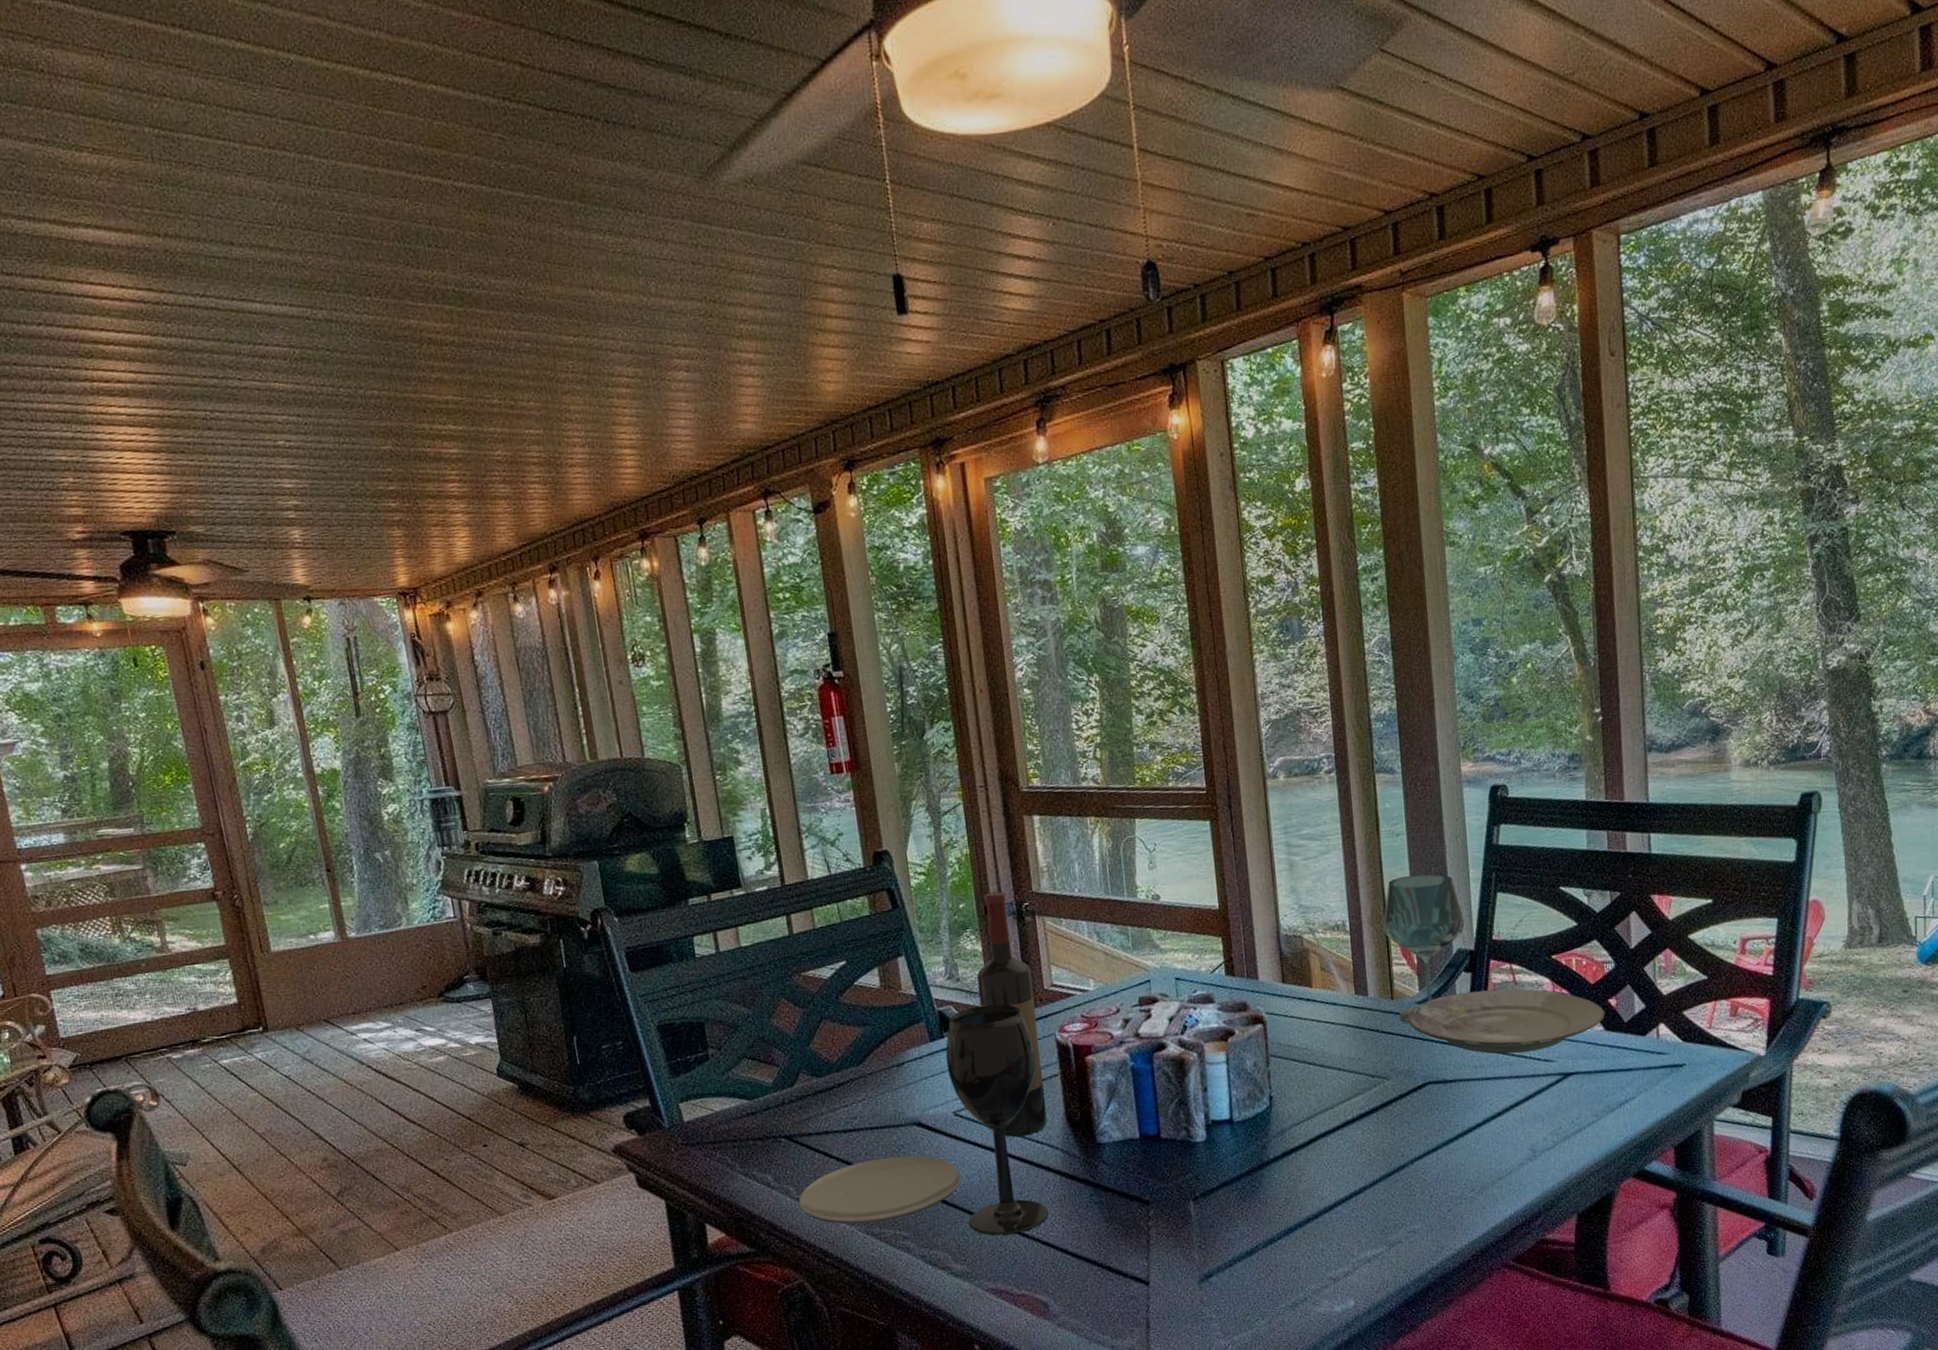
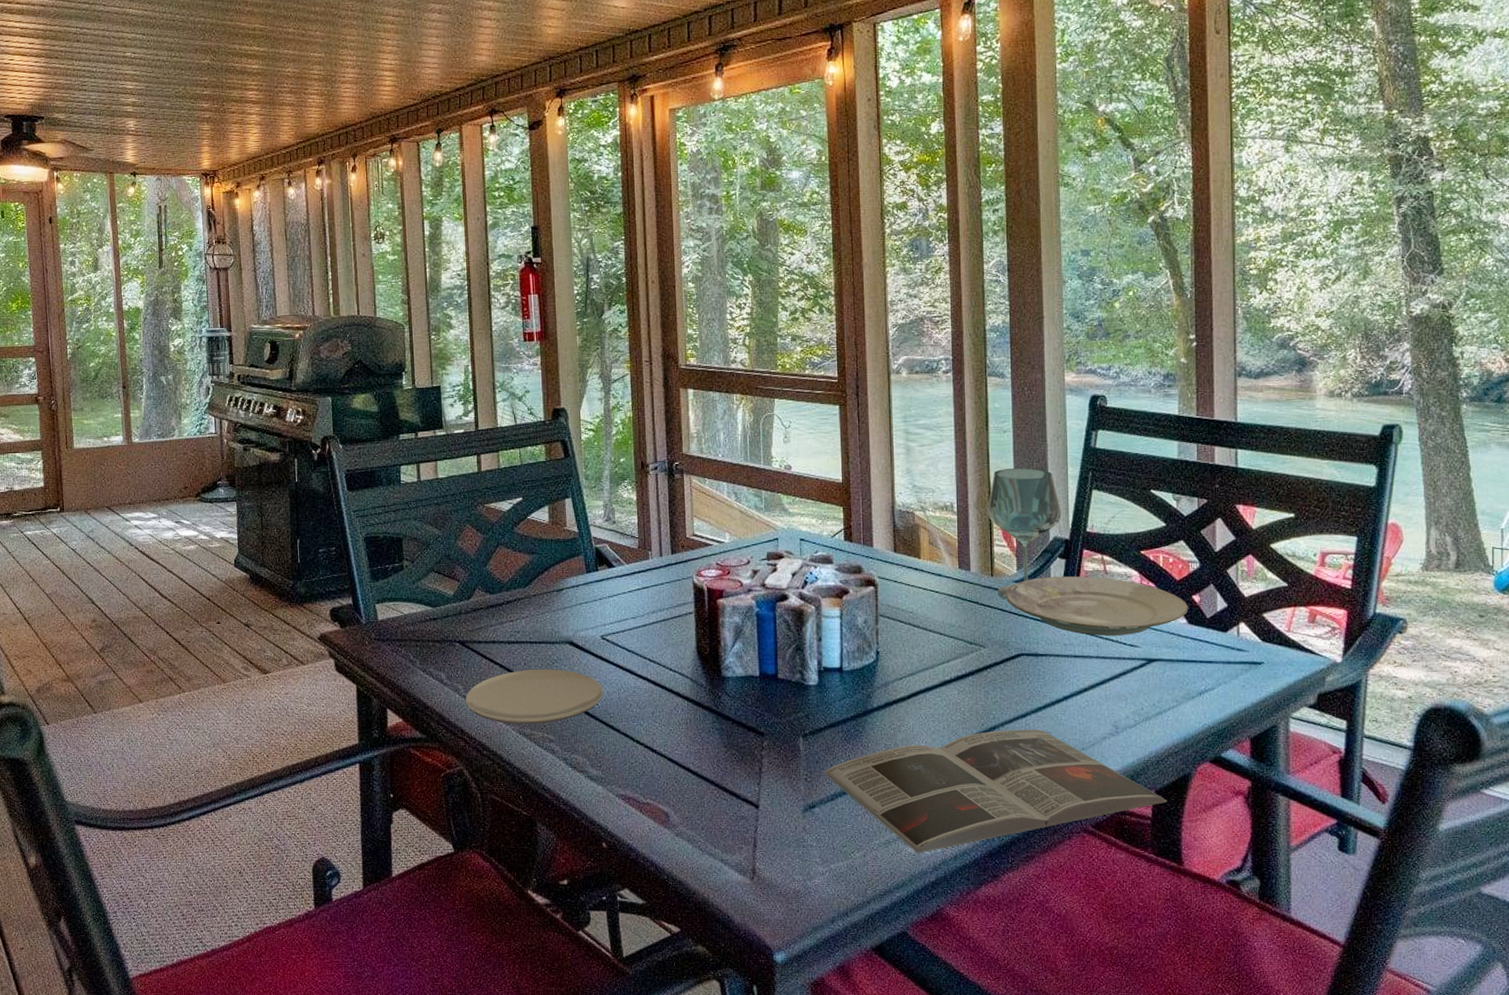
wine glass: present [945,1004,1049,1236] -> none [598,546,675,748]
wine bottle: present [977,891,1047,1137] -> none [630,451,680,664]
magazine: none [1219,1163,1591,1313] -> present [824,729,1167,854]

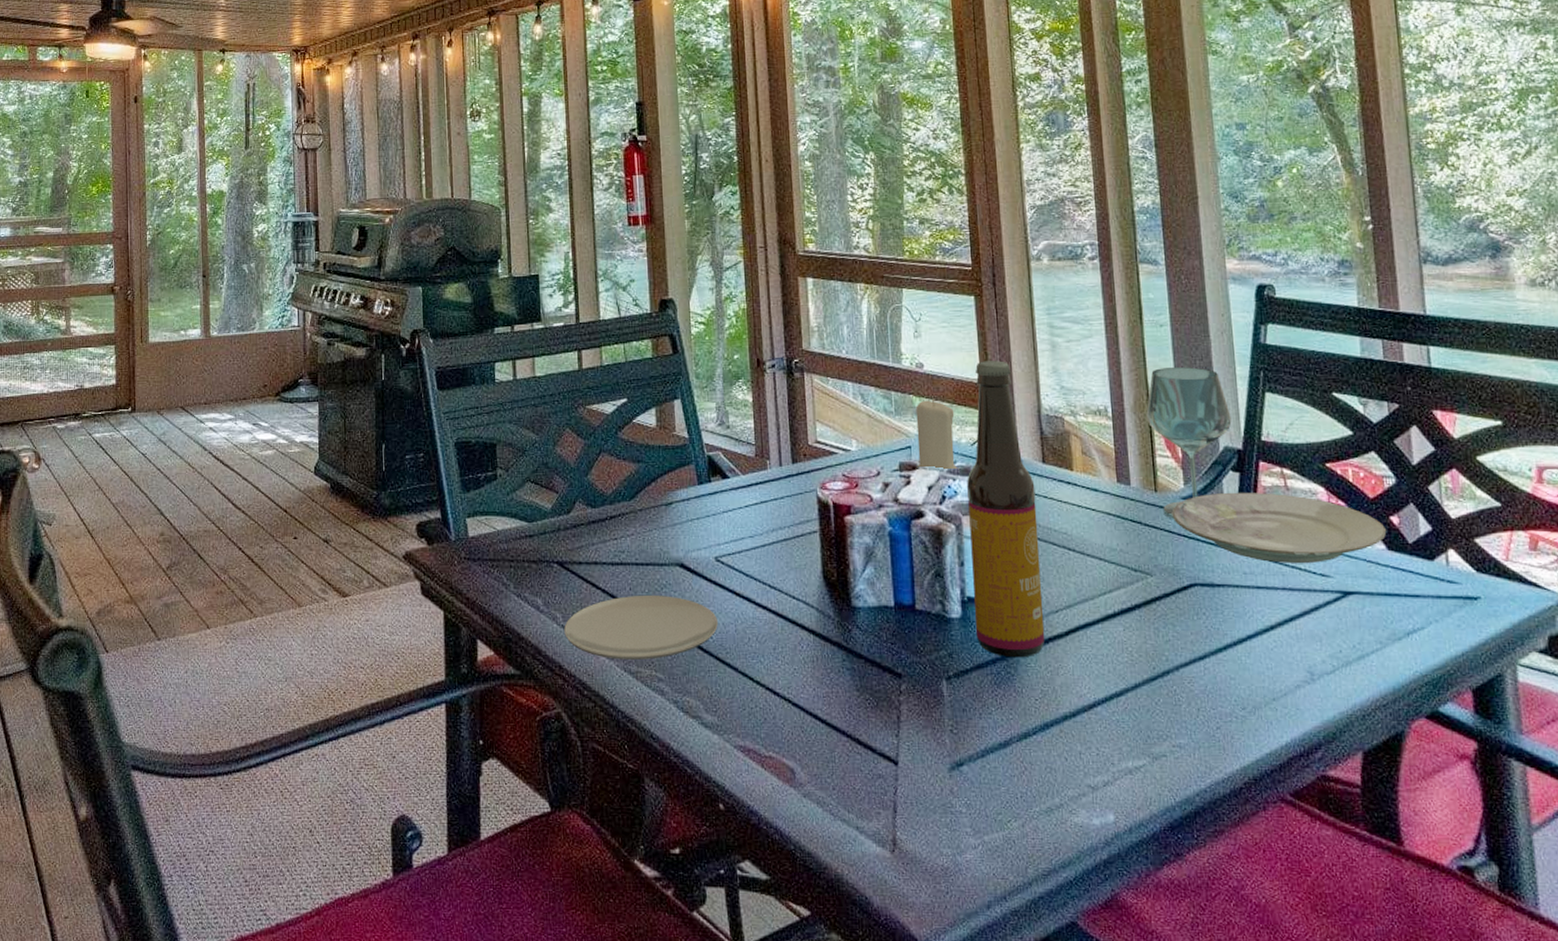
candle: none [781,496,820,559] -> present [915,398,959,470]
magazine: present [824,729,1167,854] -> none [972,674,1379,824]
beer bottle: none [827,463,890,718] -> present [967,361,1045,658]

